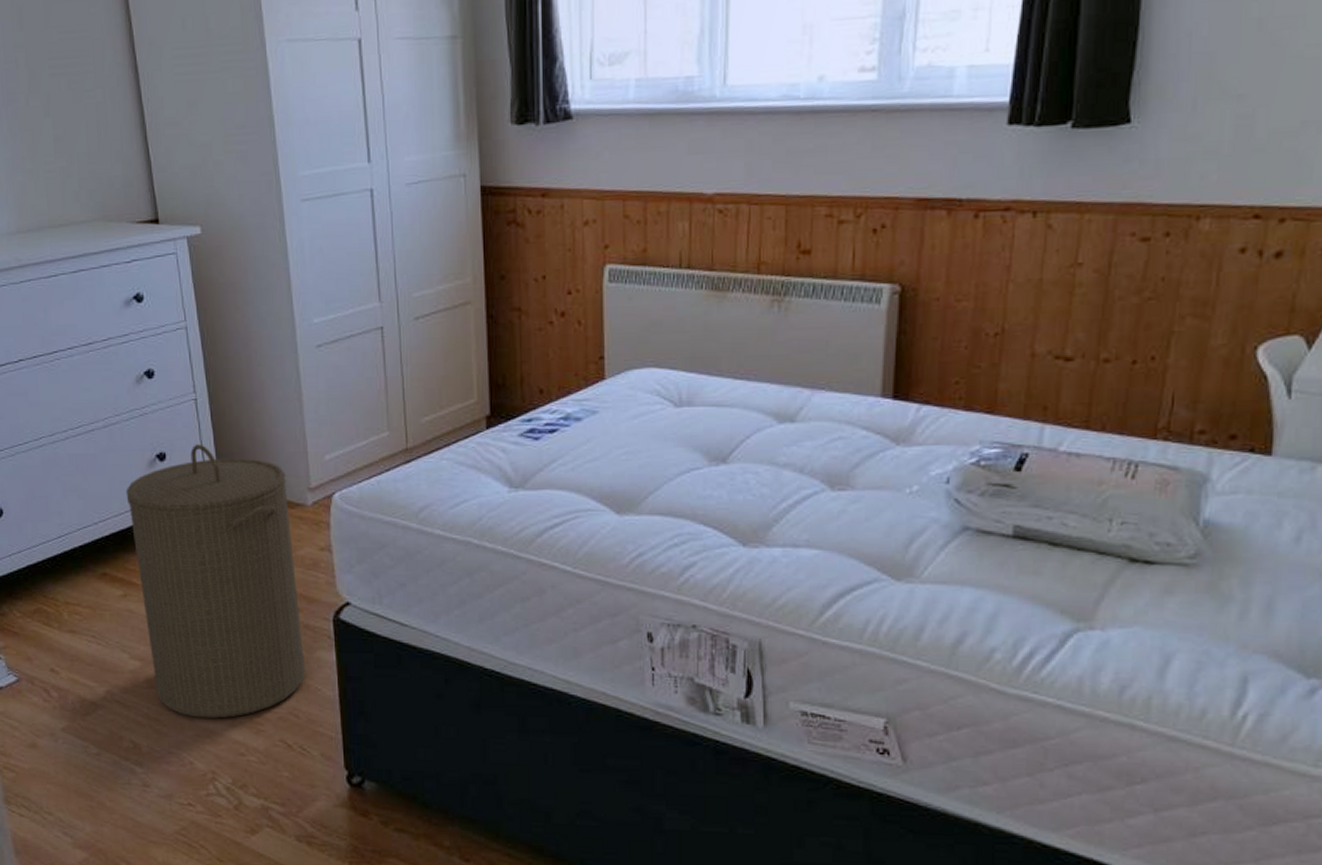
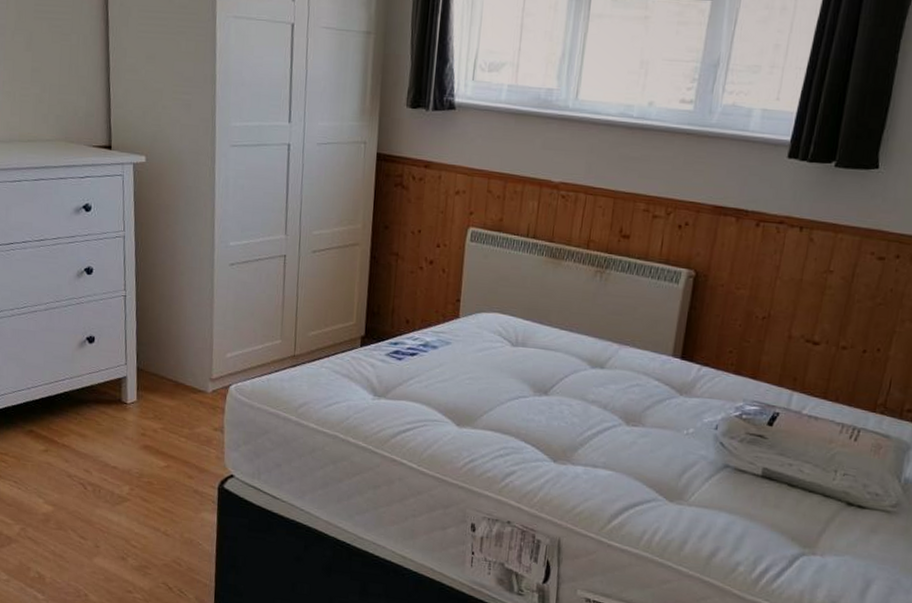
laundry hamper: present [125,443,306,719] -> none [57,332,193,560]

